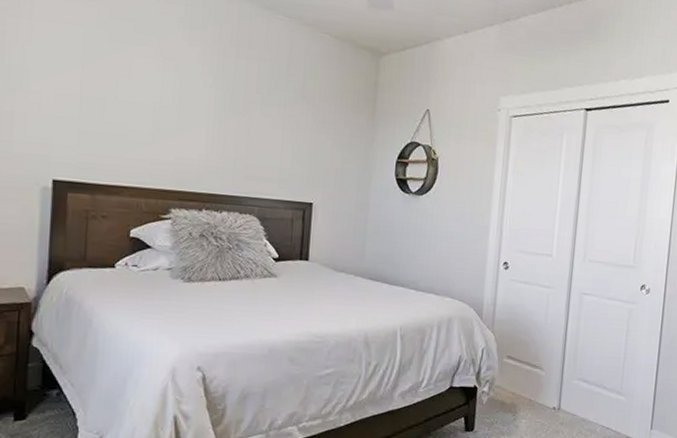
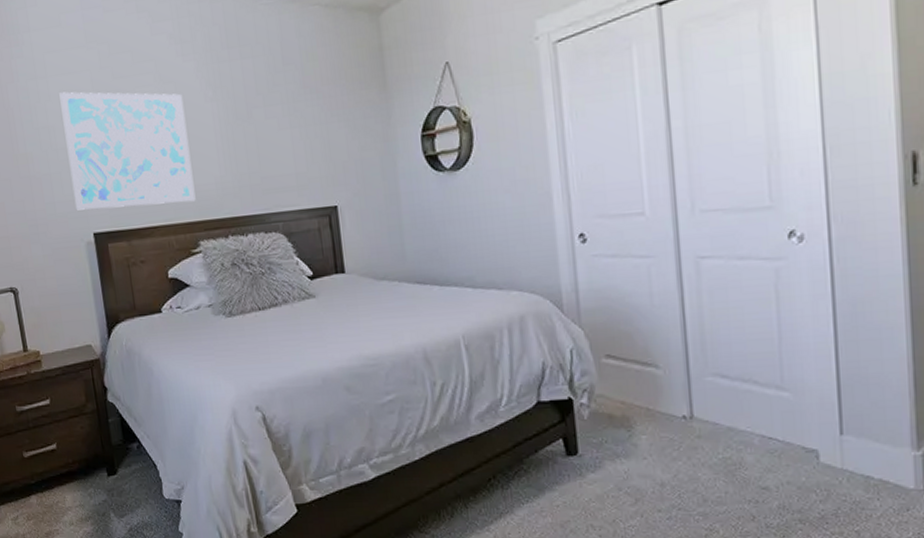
wall art: none [37,38,182,172] -> present [59,92,196,211]

